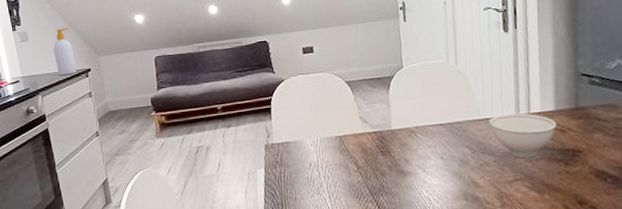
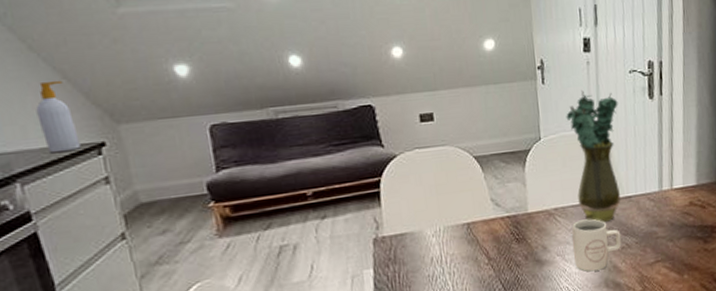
vase: none [425,26,478,141] -> present [566,90,621,222]
mug: none [432,137,480,185] -> present [572,218,622,272]
bowl: present [489,113,557,158] -> none [632,189,698,238]

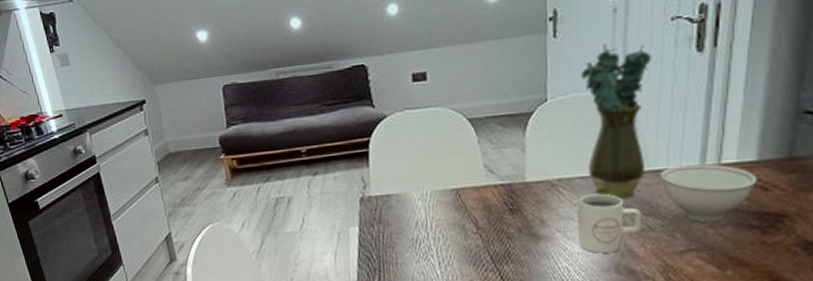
soap bottle: present [36,80,81,154] -> none [99,48,129,109]
bowl: none [632,189,698,238] -> present [660,164,758,223]

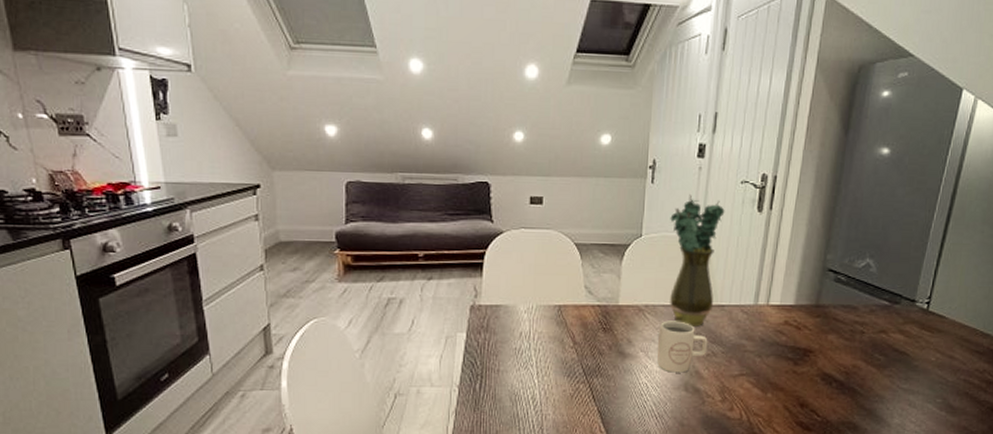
bowl: present [660,164,758,223] -> none [724,303,794,353]

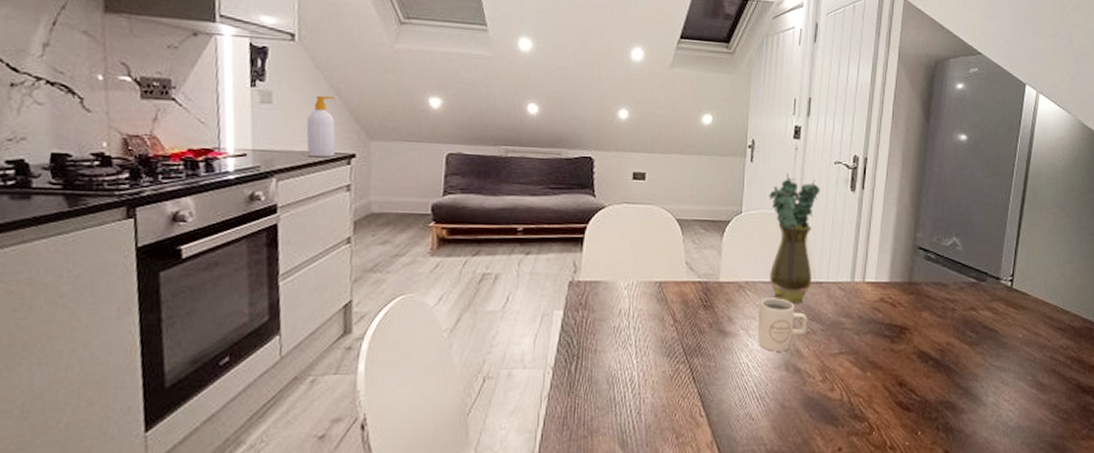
soap bottle: none [211,126,241,189] -> present [306,95,336,158]

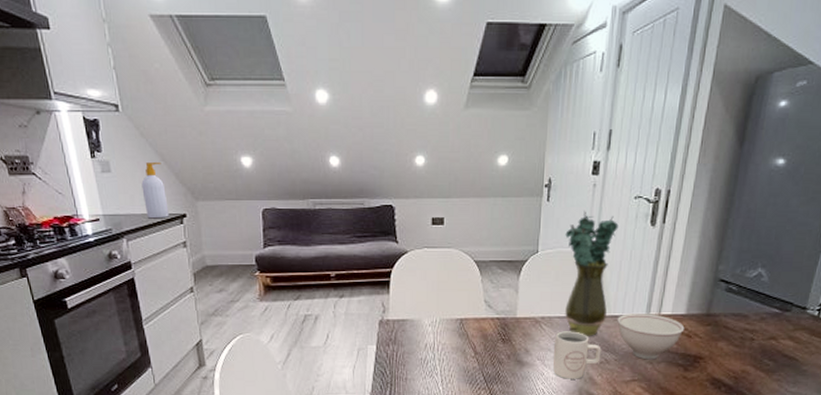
bowl: none [822,280,889,331] -> present [617,314,685,360]

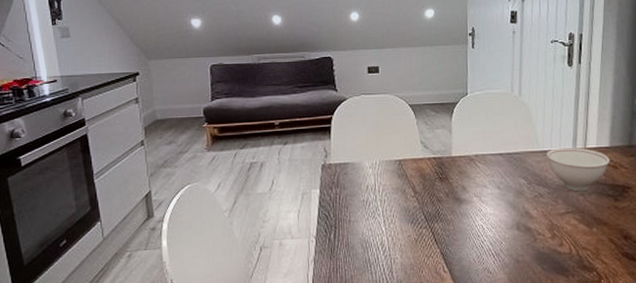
soap bottle: present [141,161,169,219] -> none [98,26,123,78]
mug: present [552,331,602,379] -> none [489,167,535,214]
vase: present [564,211,619,336] -> none [491,56,539,172]

